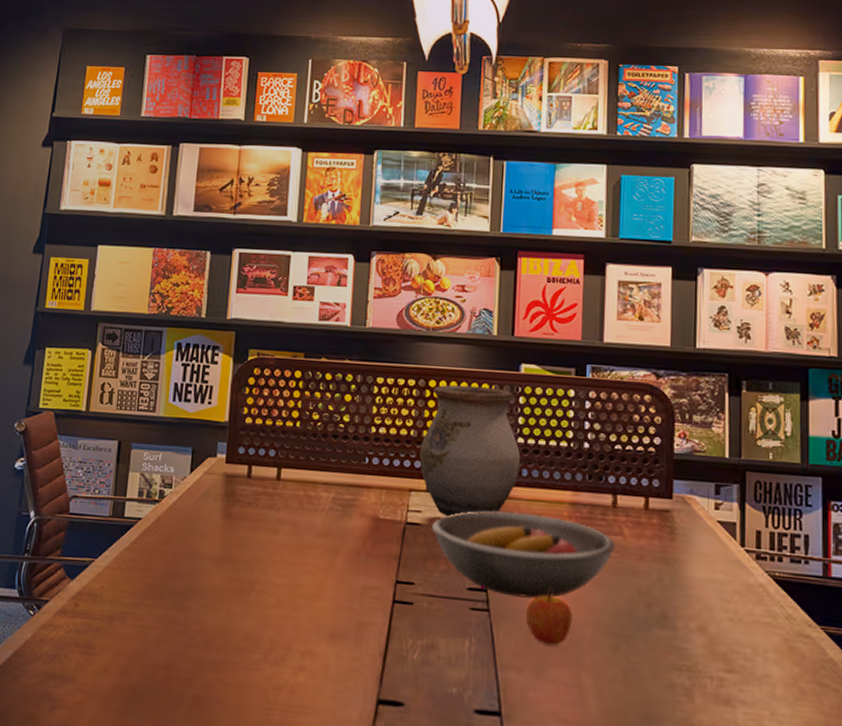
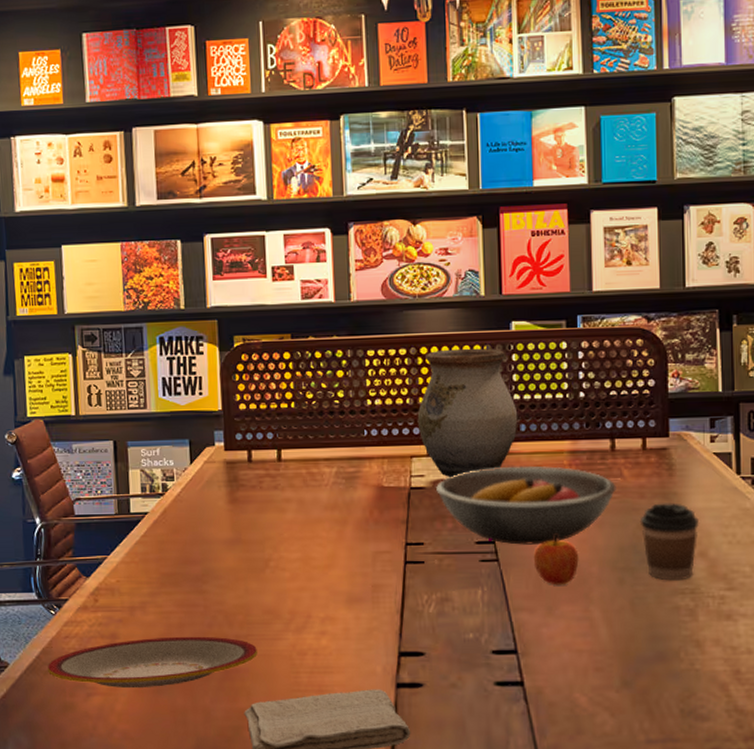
plate: none [16,652,232,708] -> present [47,636,257,688]
coffee cup: none [638,568,701,656] -> present [639,503,700,581]

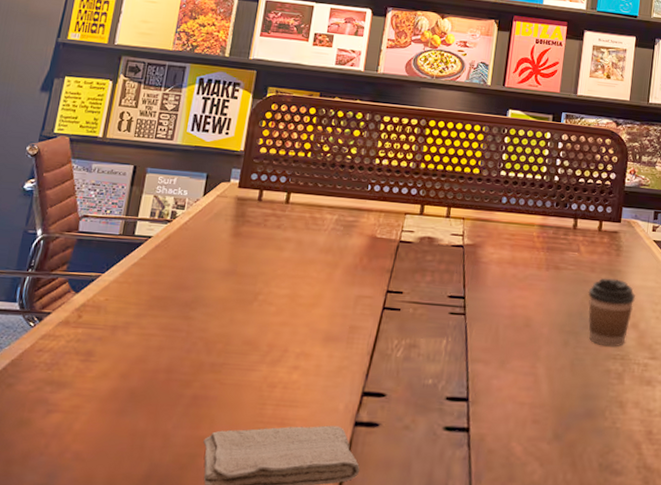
plate: present [47,636,257,688] -> none [10,358,230,409]
vase: present [417,348,518,477] -> none [416,125,502,236]
fruit bowl: present [436,466,616,545] -> none [422,231,573,304]
apple: present [533,535,579,585] -> none [495,296,534,342]

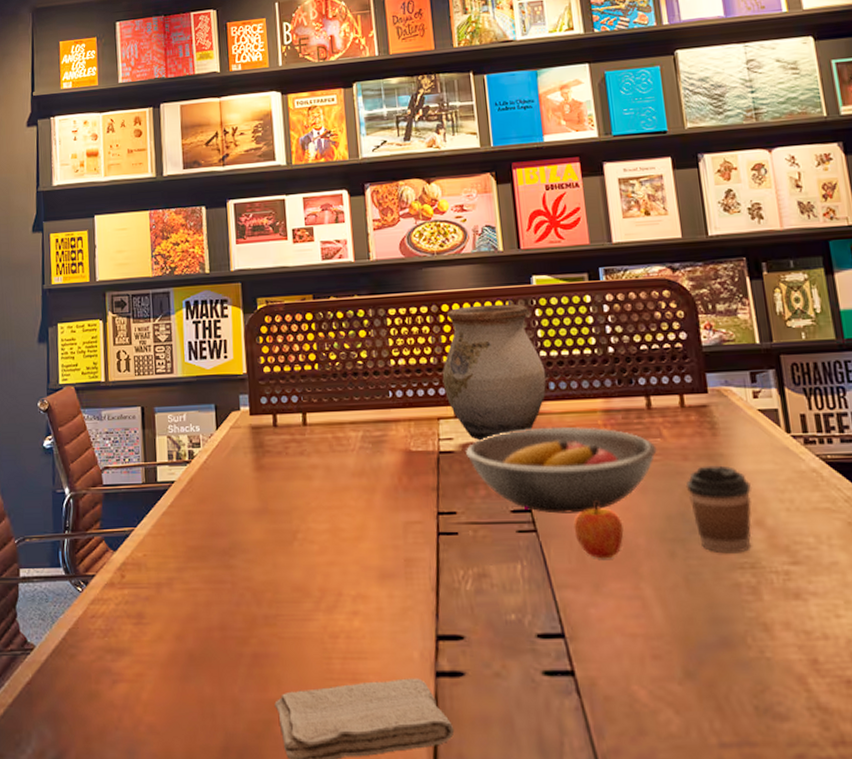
vase: none [416,125,502,236] -> present [442,304,547,440]
fruit bowl: none [422,231,573,304] -> present [466,426,657,514]
apple: none [495,296,534,342] -> present [574,502,624,559]

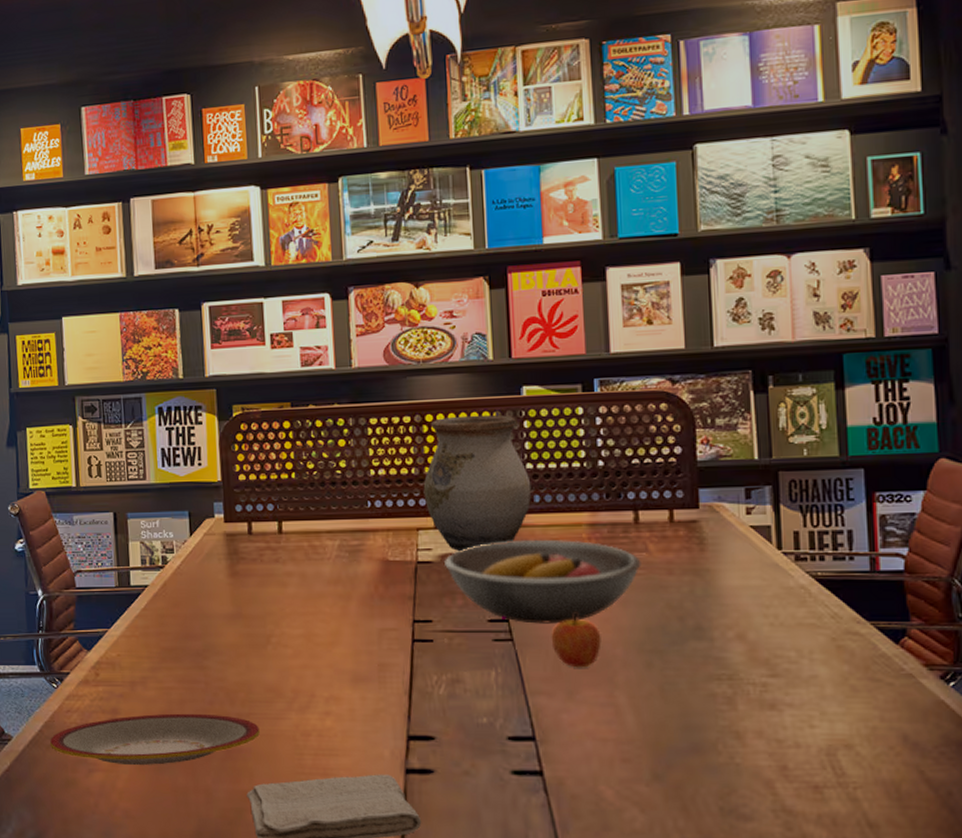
plate: none [72,616,287,674] -> present [49,713,260,765]
coffee cup: present [685,465,752,554] -> none [668,580,737,665]

